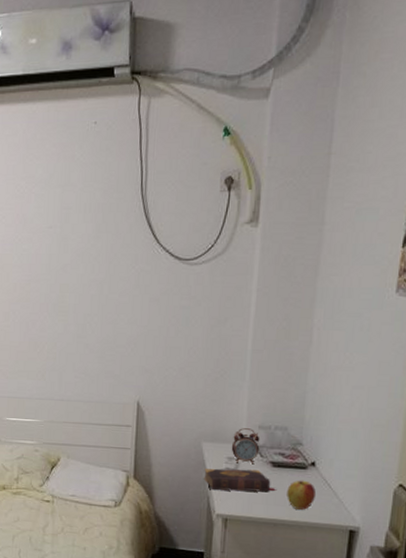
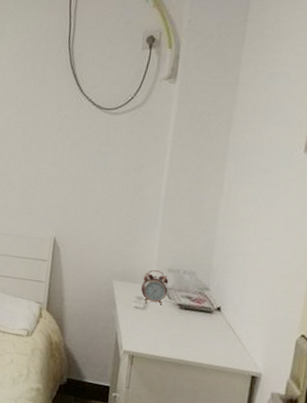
book: present [203,468,276,492] -> none [113,306,182,333]
apple: present [287,480,317,510] -> none [192,323,221,353]

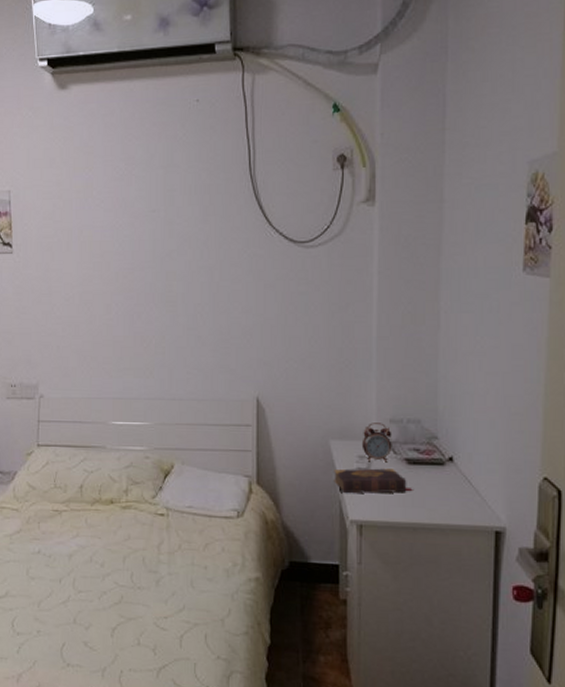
book: none [113,306,182,333] -> present [334,468,413,494]

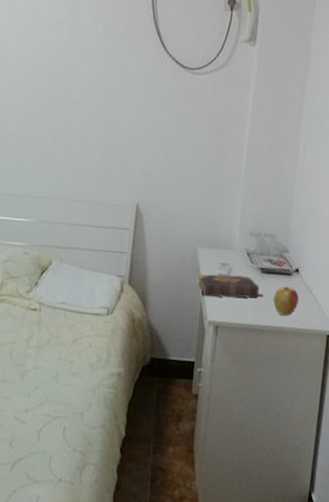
alarm clock: present [361,423,392,461] -> none [224,234,251,269]
apple: none [425,477,457,511] -> present [273,286,300,316]

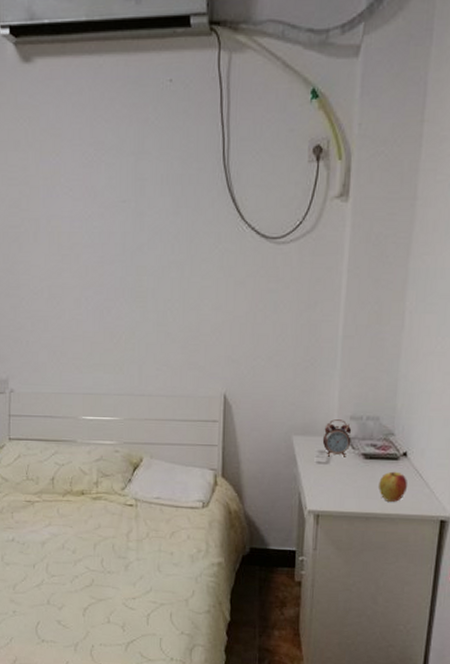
book: present [197,274,264,298] -> none [294,462,368,486]
alarm clock: none [224,234,251,269] -> present [322,419,352,456]

